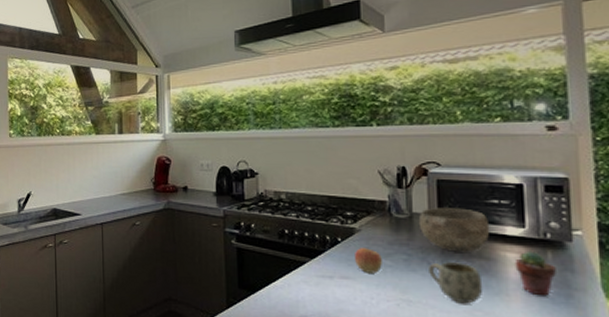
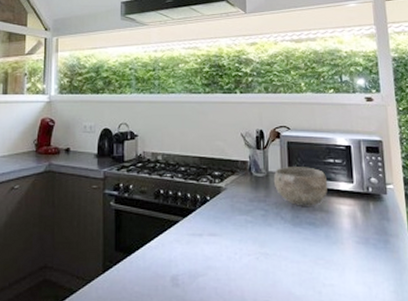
apple: present [354,248,383,273] -> none [220,205,245,229]
mug: present [429,262,483,304] -> none [282,216,324,254]
potted succulent: present [515,250,556,297] -> none [347,203,377,243]

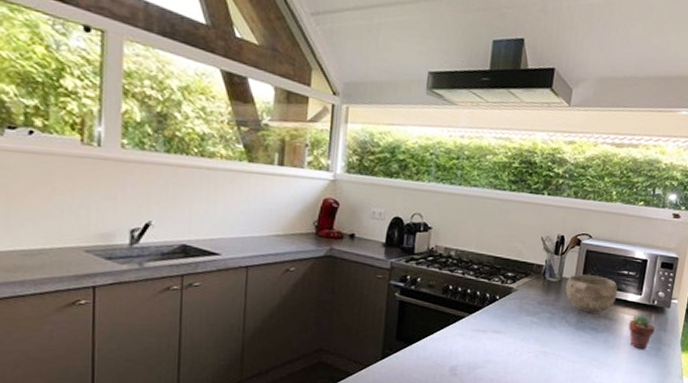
potted succulent: none [347,203,377,243] -> present [628,314,655,350]

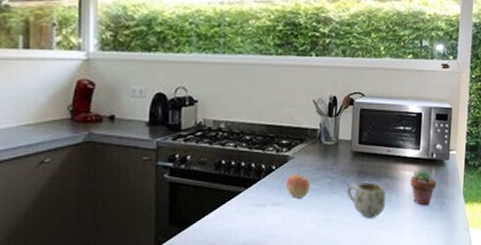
apple: none [507,306,532,329] -> present [285,174,311,198]
bowl: present [565,274,618,313] -> none [342,134,396,173]
mug: none [565,321,604,355] -> present [347,182,386,218]

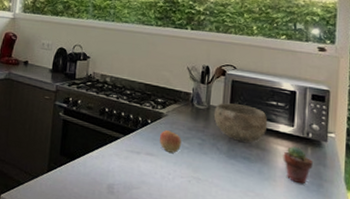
bowl: none [342,134,396,173] -> present [213,102,268,142]
mug: present [347,182,386,218] -> none [217,149,257,185]

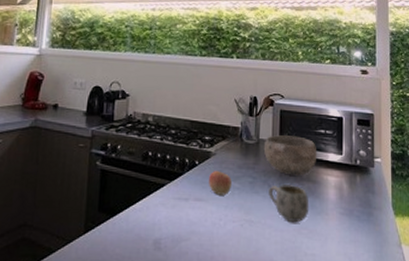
mug: none [217,149,257,185] -> present [269,185,309,223]
potted succulent: present [283,146,313,185] -> none [333,175,362,215]

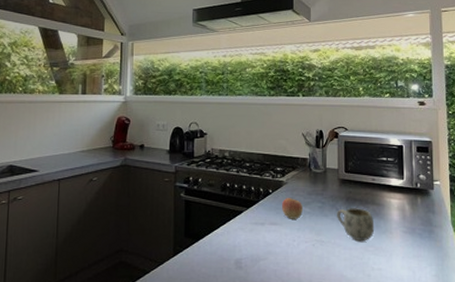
bowl: present [263,135,317,176] -> none [330,164,381,199]

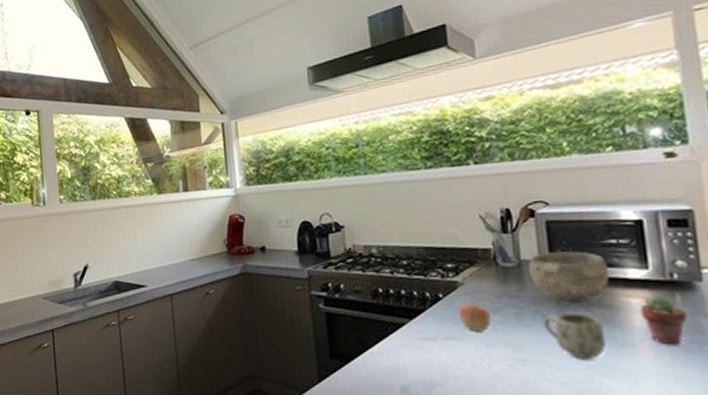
bowl: none [330,164,381,199] -> present [528,251,610,301]
potted succulent: none [396,197,423,233] -> present [639,294,687,345]

